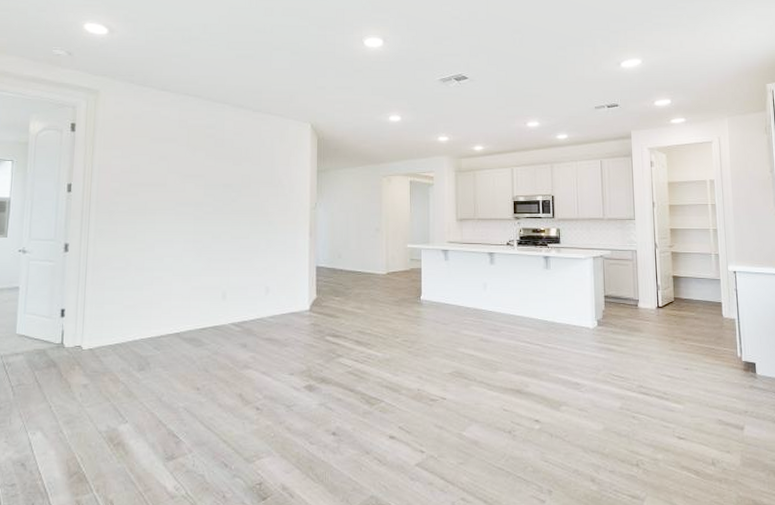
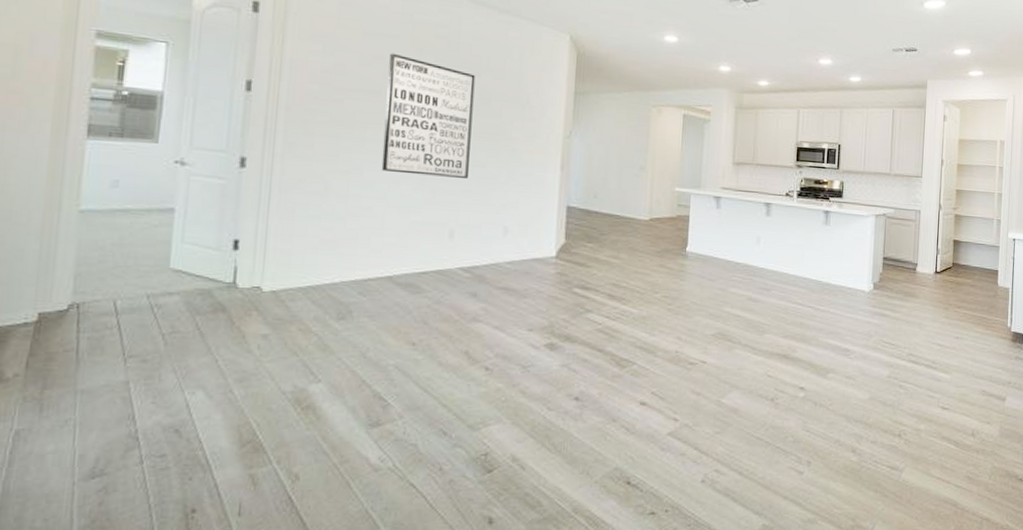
wall art: none [168,152,237,248] -> present [381,53,475,178]

